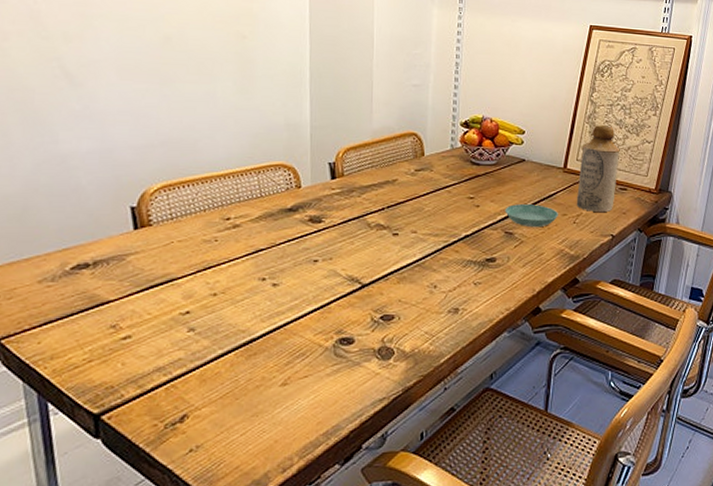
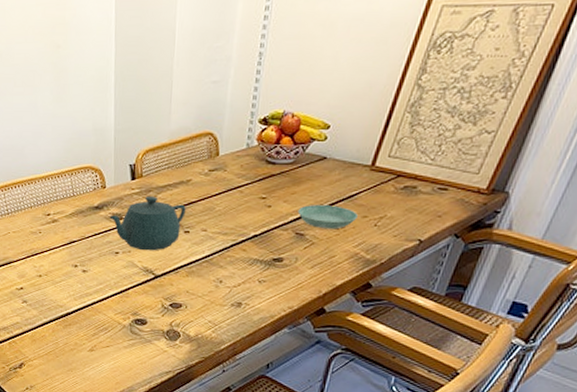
teapot: none [306,196,393,257] -> present [109,195,186,251]
bottle: present [576,124,620,212] -> none [380,113,447,214]

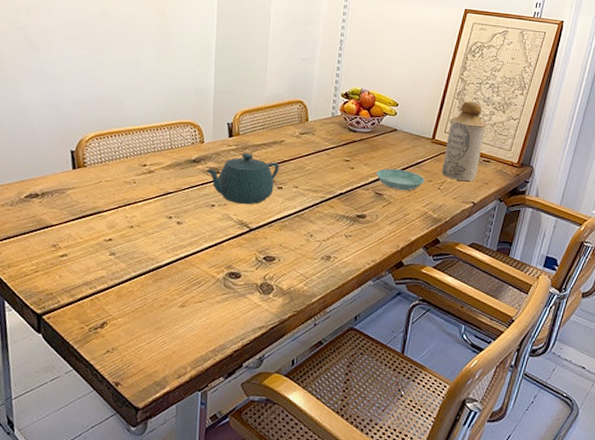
bottle: none [380,113,447,214] -> present [441,100,486,181]

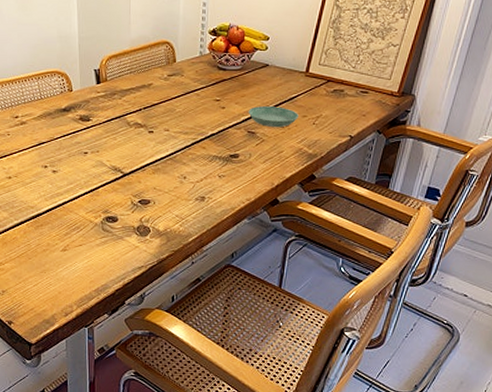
teapot: present [206,152,279,205] -> none [77,98,149,151]
bottle: present [441,100,486,181] -> none [316,29,364,114]

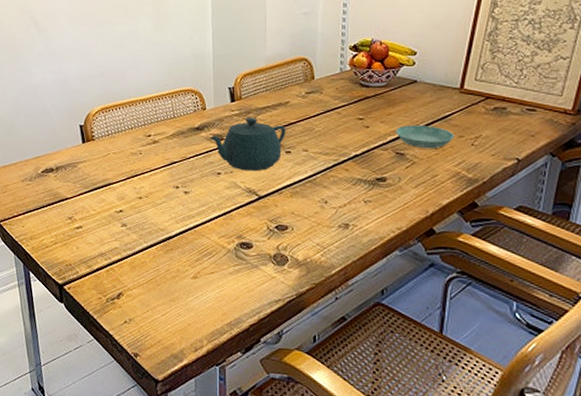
teapot: none [77,98,149,151] -> present [210,117,286,172]

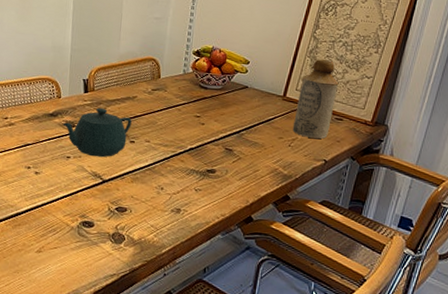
saucer: present [395,125,454,149] -> none [226,125,275,147]
bottle: none [474,41,528,134] -> present [292,58,339,139]

